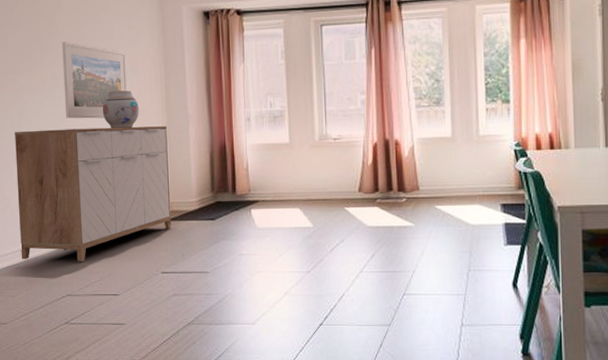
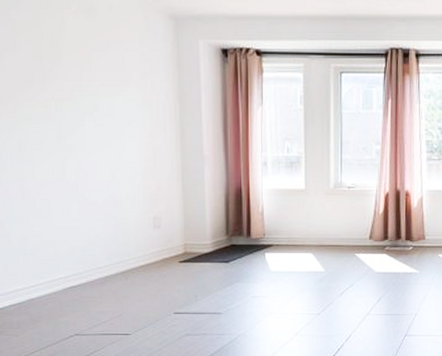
sideboard: present [15,126,172,262] -> none [15,164,185,302]
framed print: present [62,41,128,119] -> none [67,70,140,155]
vase: present [102,90,139,128] -> none [112,127,152,166]

